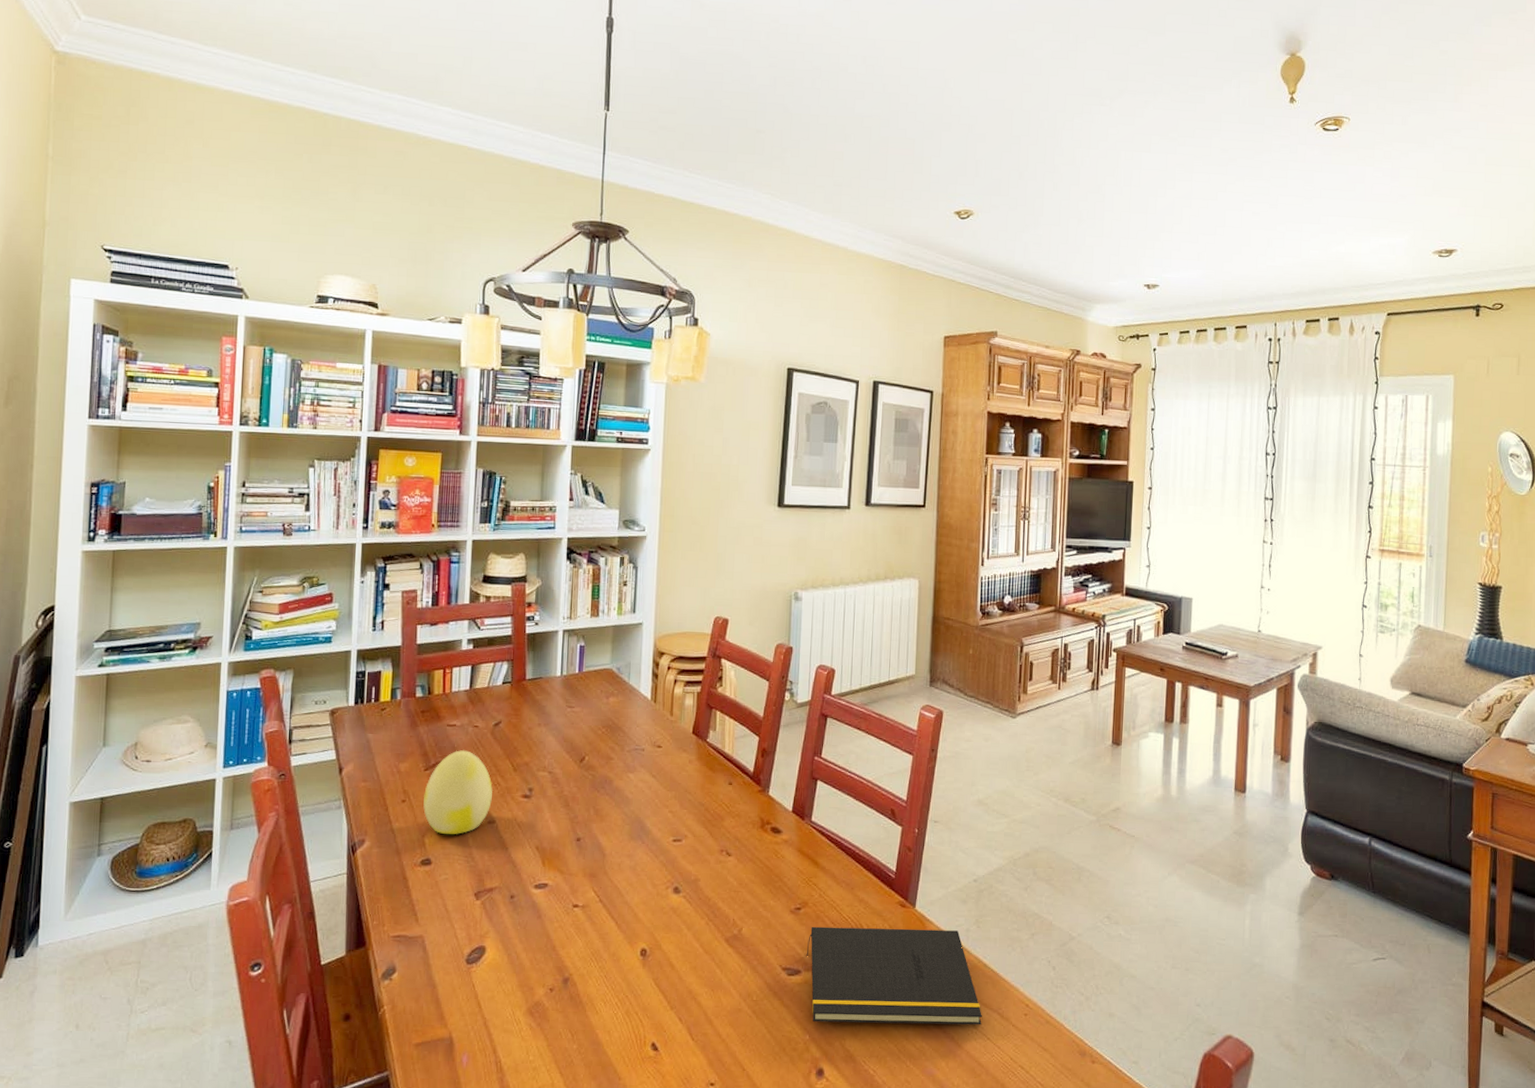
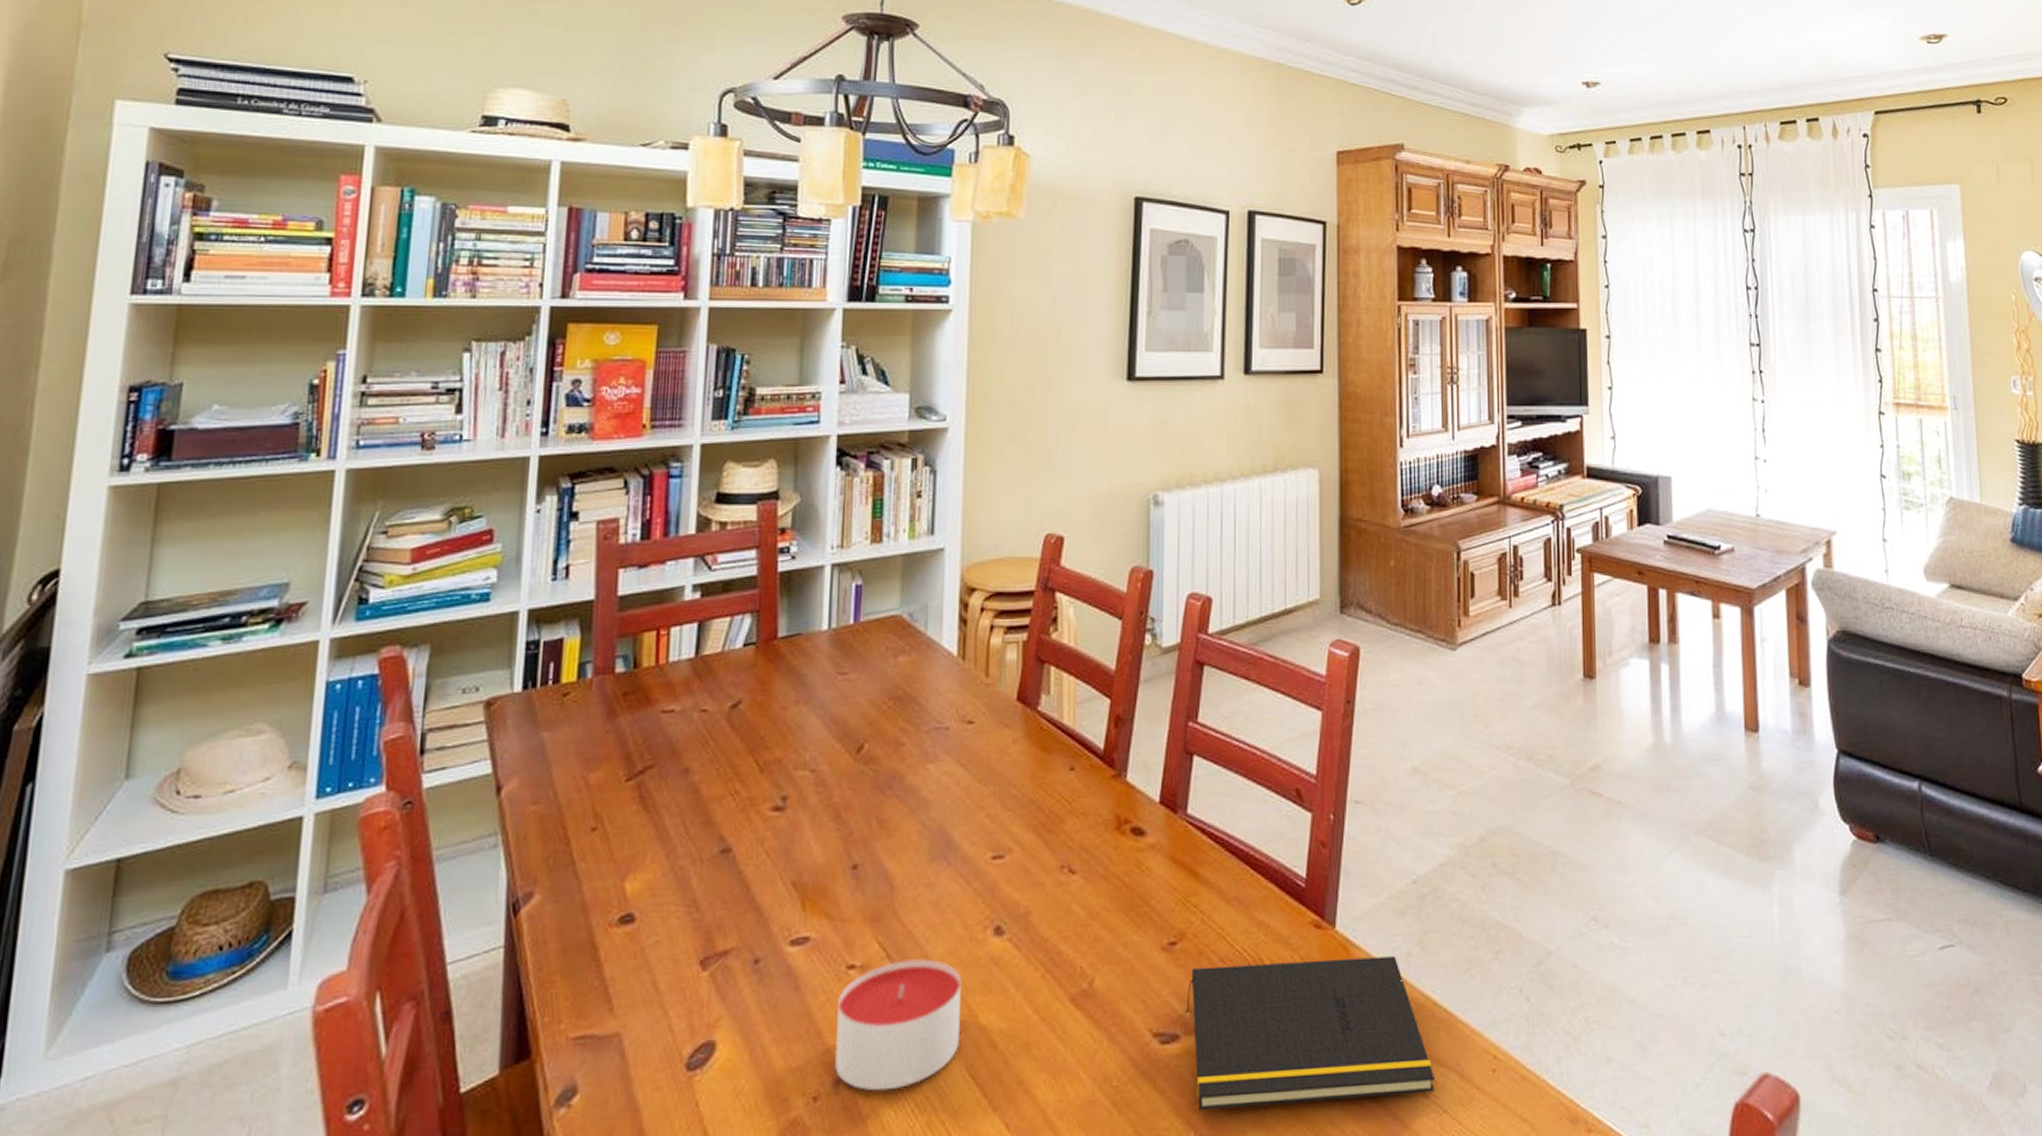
decorative egg: present [423,749,493,834] -> none [624,745,728,874]
candle: none [564,904,651,989] -> present [834,959,963,1091]

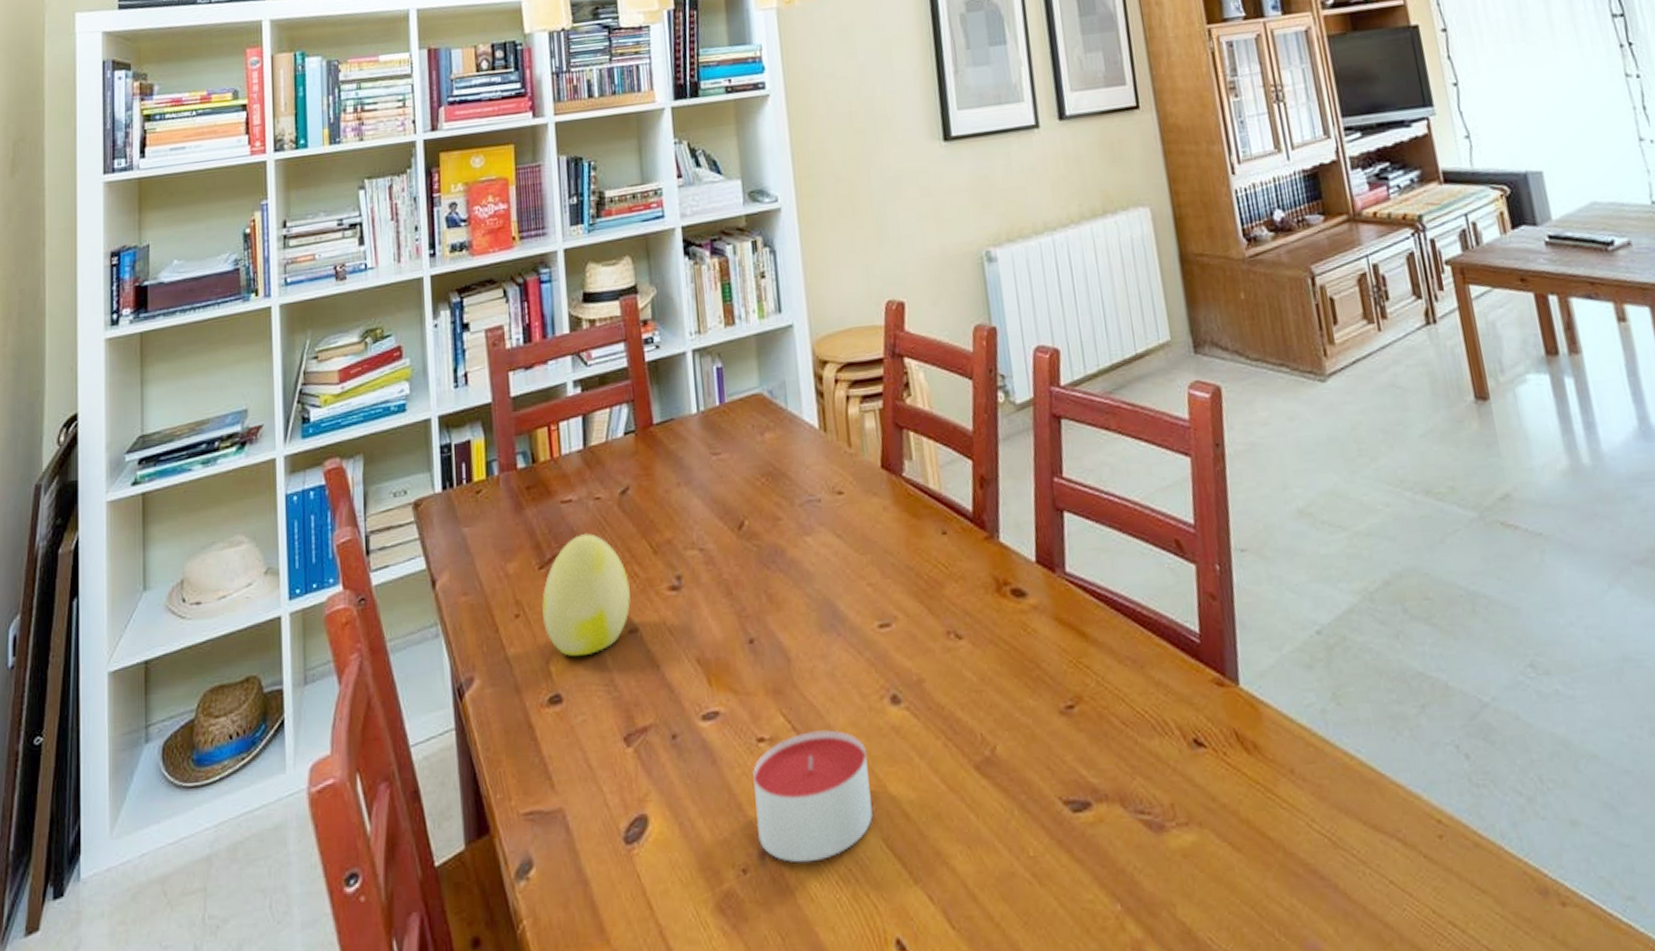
decorative egg: none [624,745,728,874] -> present [542,532,631,657]
notepad: present [1186,956,1434,1111] -> none [1092,713,1376,882]

